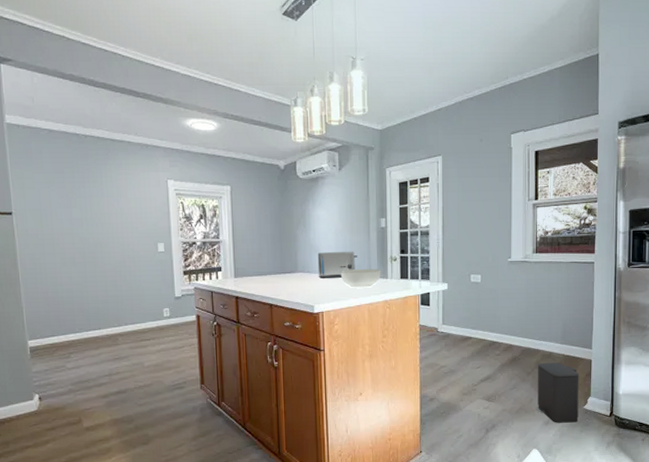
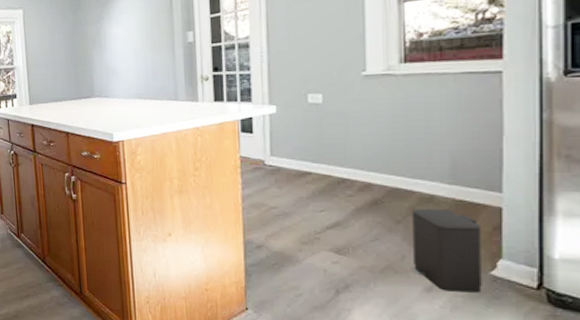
toaster: present [317,251,357,278] -> none [115,71,161,103]
bowl: present [340,269,382,288] -> none [141,90,191,113]

